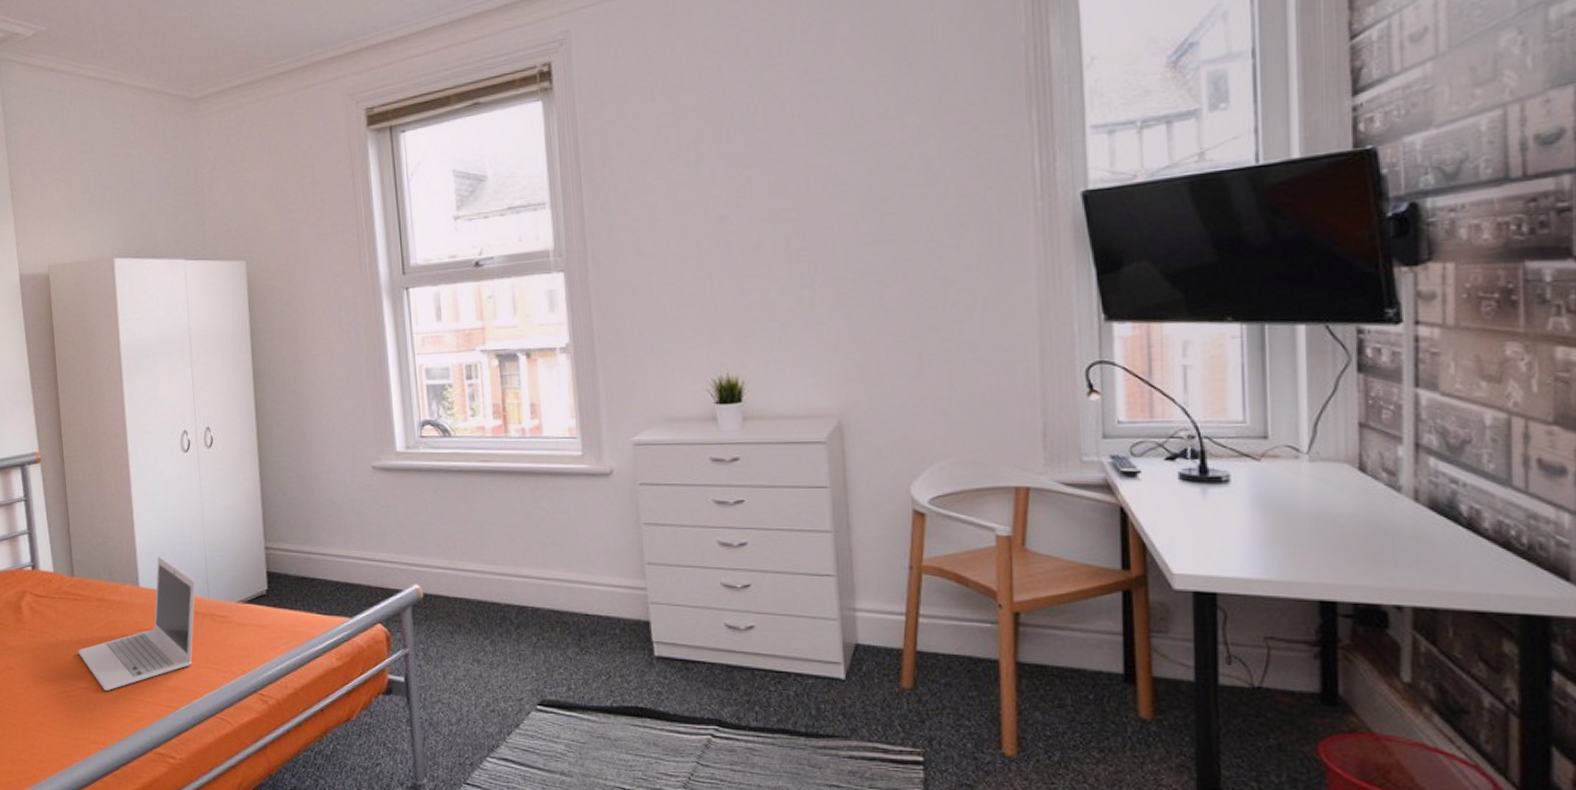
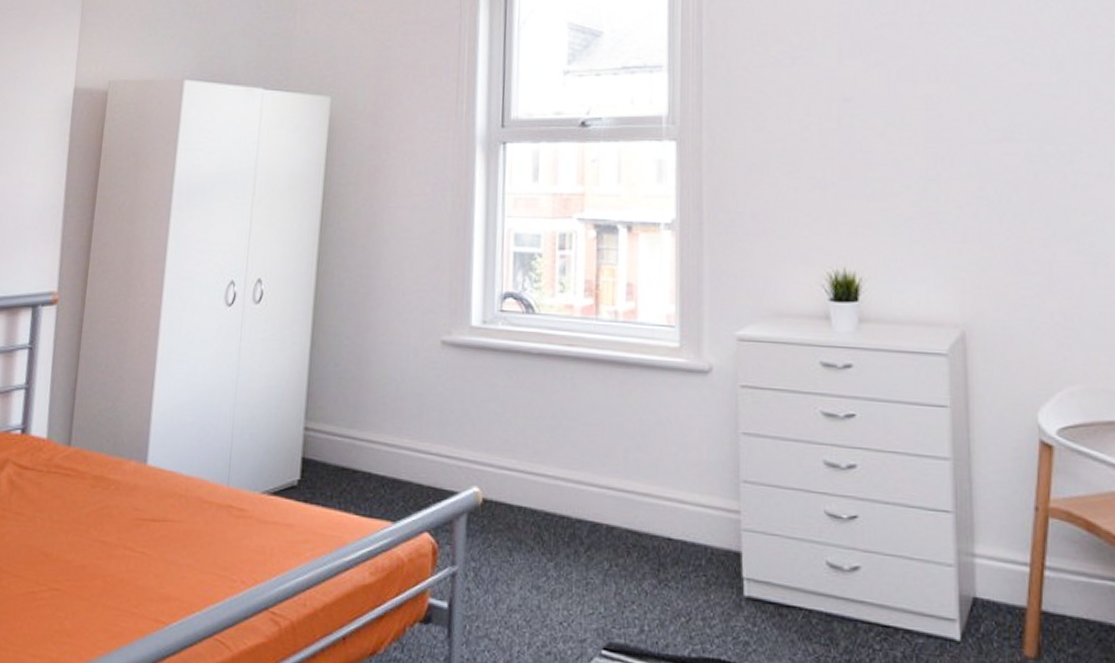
laptop: present [77,557,196,691] -> none [57,429,215,595]

